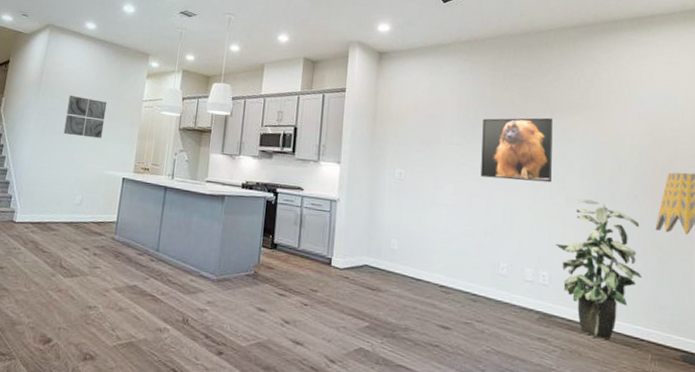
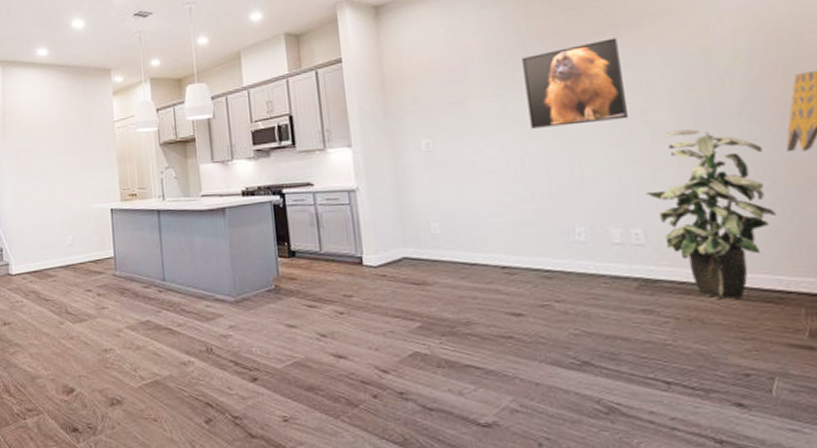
wall art: present [63,96,107,139] -> none [37,130,80,174]

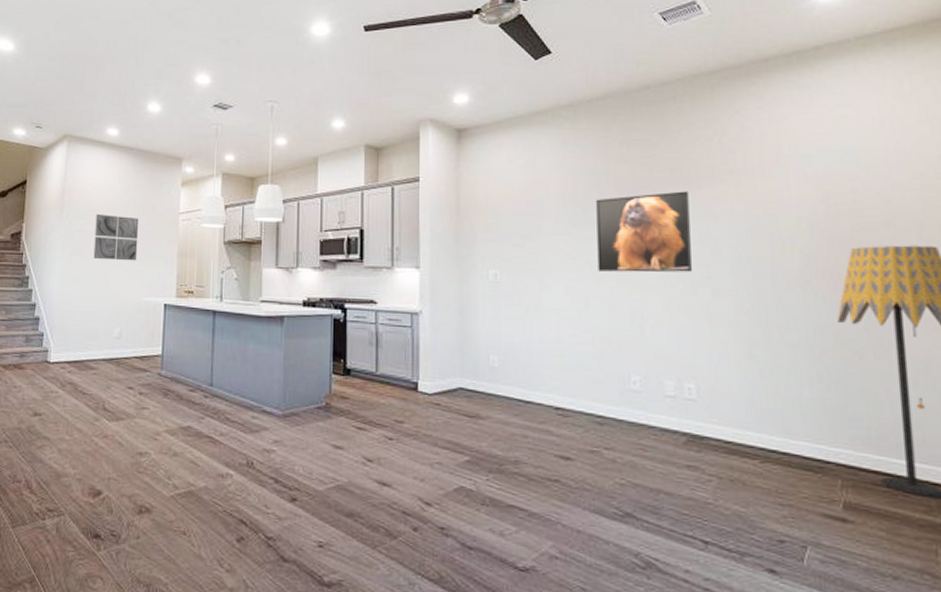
wall art: none [37,130,80,174] -> present [93,214,139,261]
indoor plant: present [646,129,777,299] -> none [702,289,823,464]

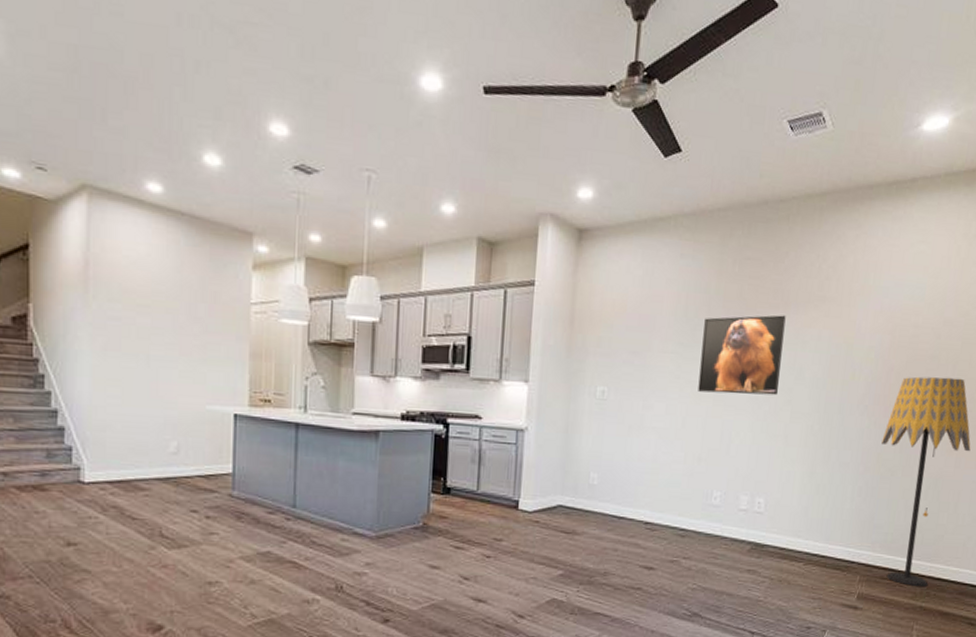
wall art: present [93,214,139,261] -> none [136,298,197,361]

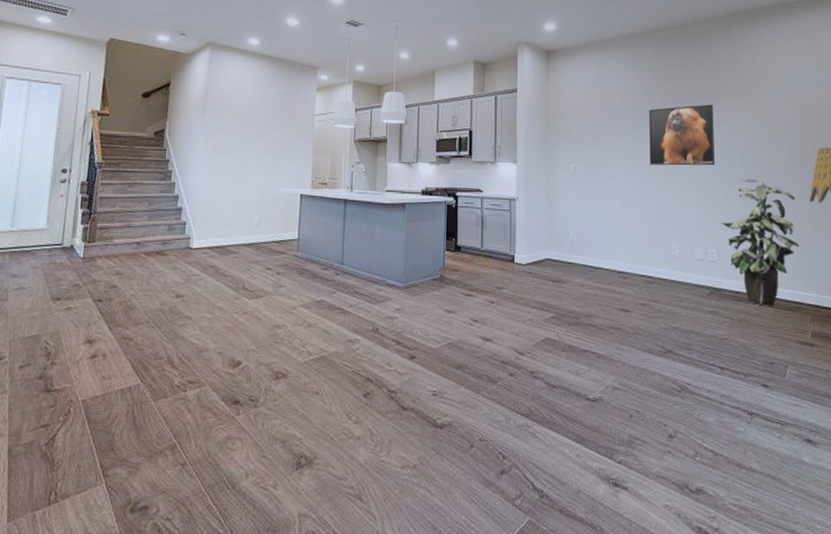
indoor plant: none [774,413,866,565] -> present [721,178,800,306]

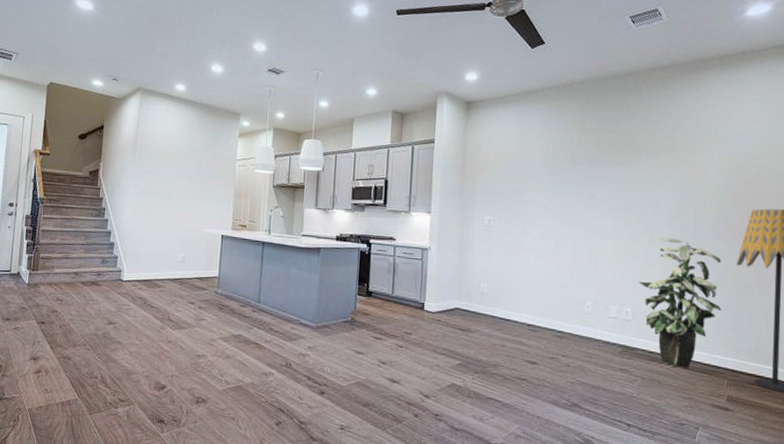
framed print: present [649,104,715,166] -> none [567,160,639,224]

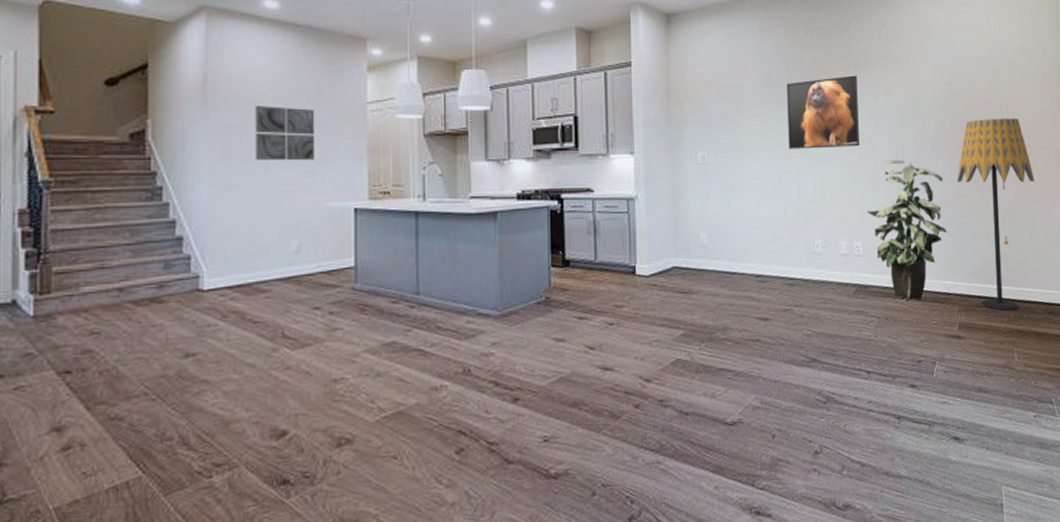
wall art: none [162,158,202,199] -> present [255,106,315,161]
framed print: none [567,160,639,224] -> present [787,75,859,149]

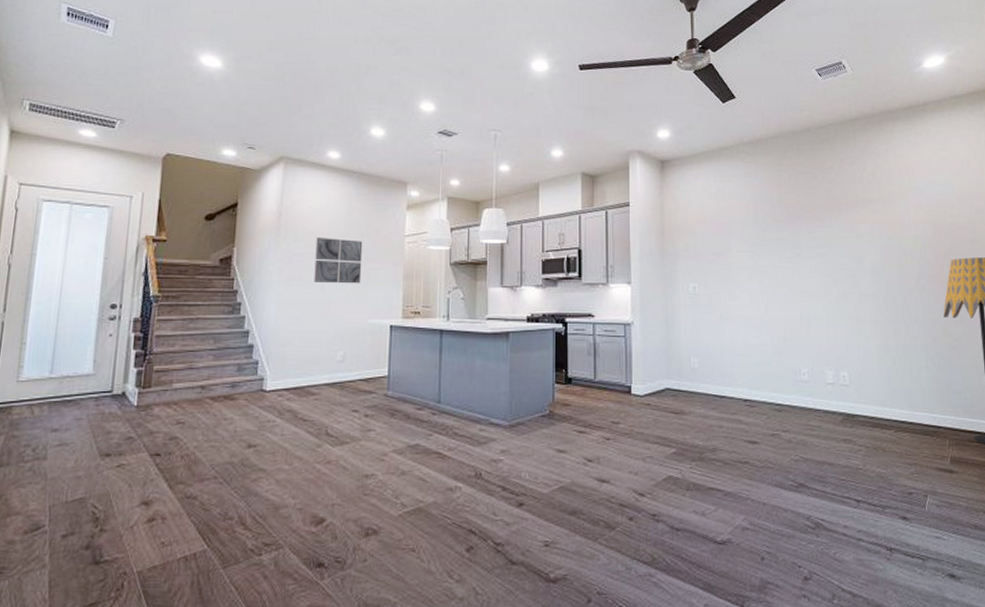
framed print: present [787,75,859,149] -> none [772,215,843,282]
indoor plant: present [866,159,948,300] -> none [852,294,935,431]

